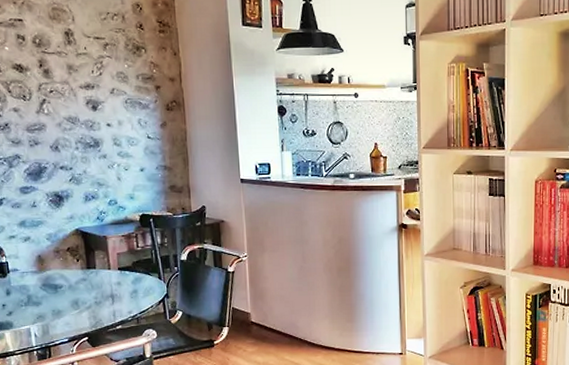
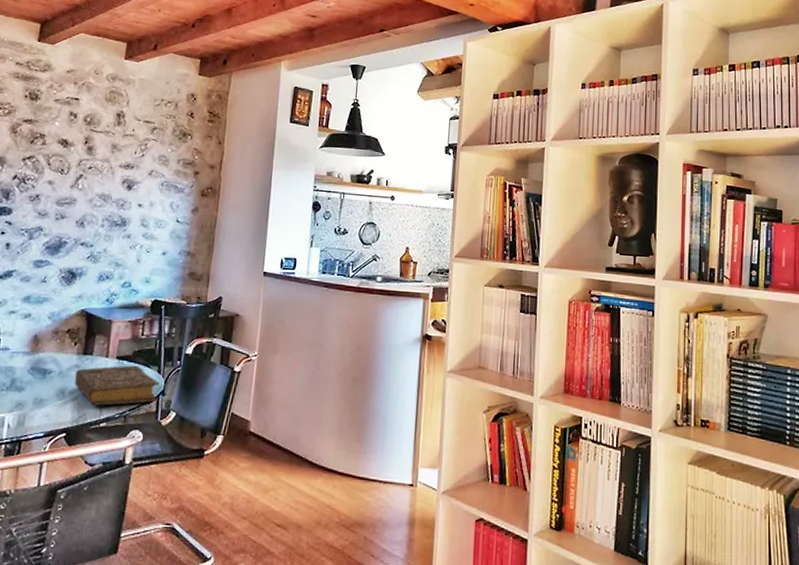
book: none [83,274,164,312] -> present [74,365,160,406]

